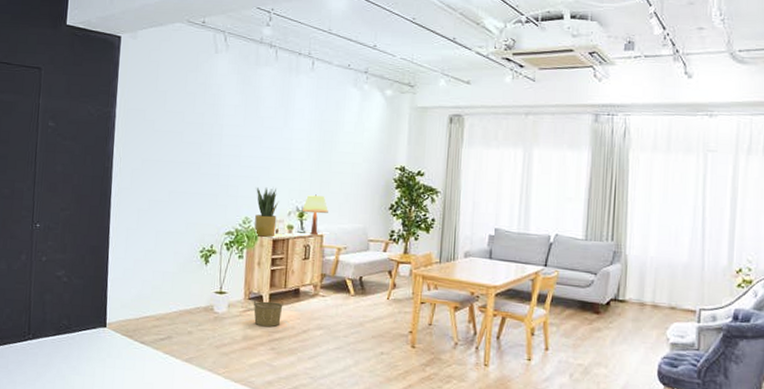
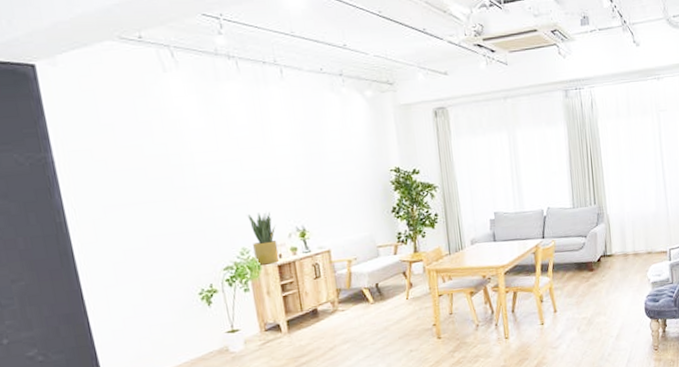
basket: present [253,300,283,328] -> none [270,326,305,355]
table lamp: present [301,194,328,236] -> none [302,211,331,253]

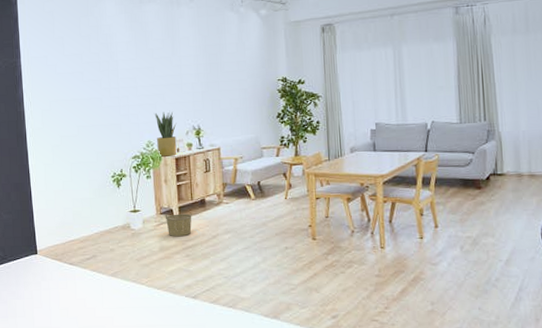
basket: none [270,326,305,355] -> present [165,213,192,237]

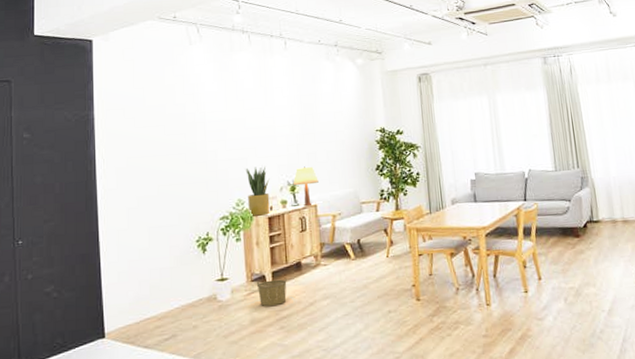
table lamp: none [198,113,222,150] -> present [293,166,319,207]

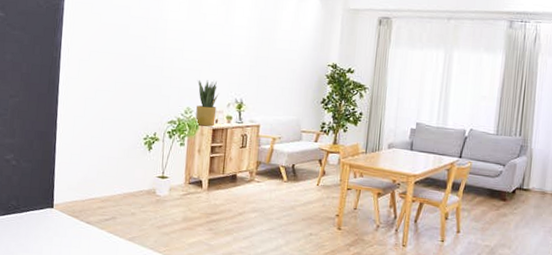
basket: present [256,279,287,307] -> none [193,185,221,210]
table lamp: present [293,166,319,207] -> none [240,88,265,126]

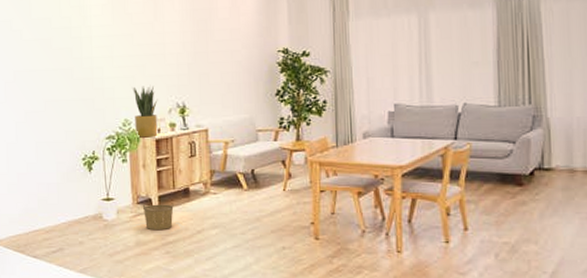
basket: none [193,185,221,210] -> present [142,204,174,231]

